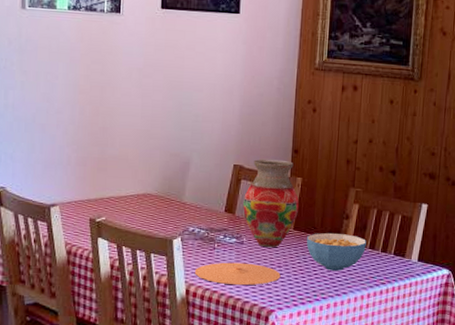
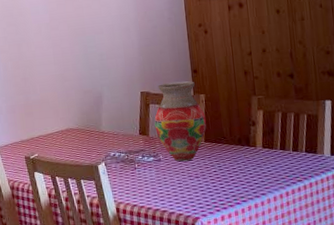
plate: present [194,262,281,286] -> none [121,177,200,199]
cereal bowl: present [307,232,366,271] -> none [218,139,277,175]

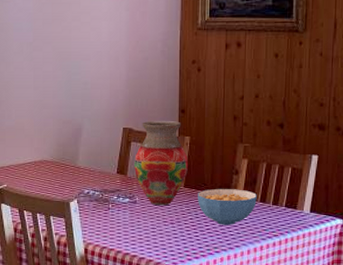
cereal bowl: none [218,139,277,175] -> present [198,188,257,225]

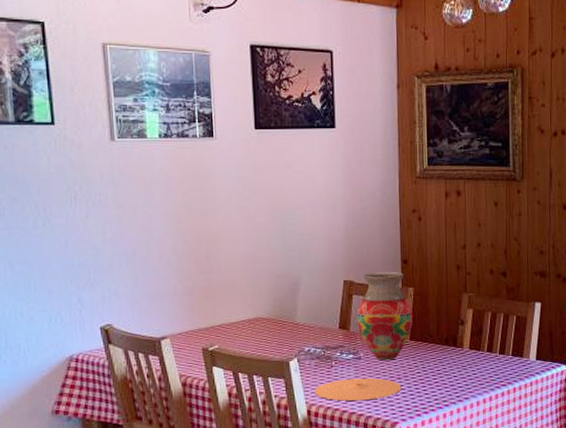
plate: none [91,221,174,243] -> present [314,377,401,401]
cereal bowl: present [198,188,257,225] -> none [424,339,484,378]

